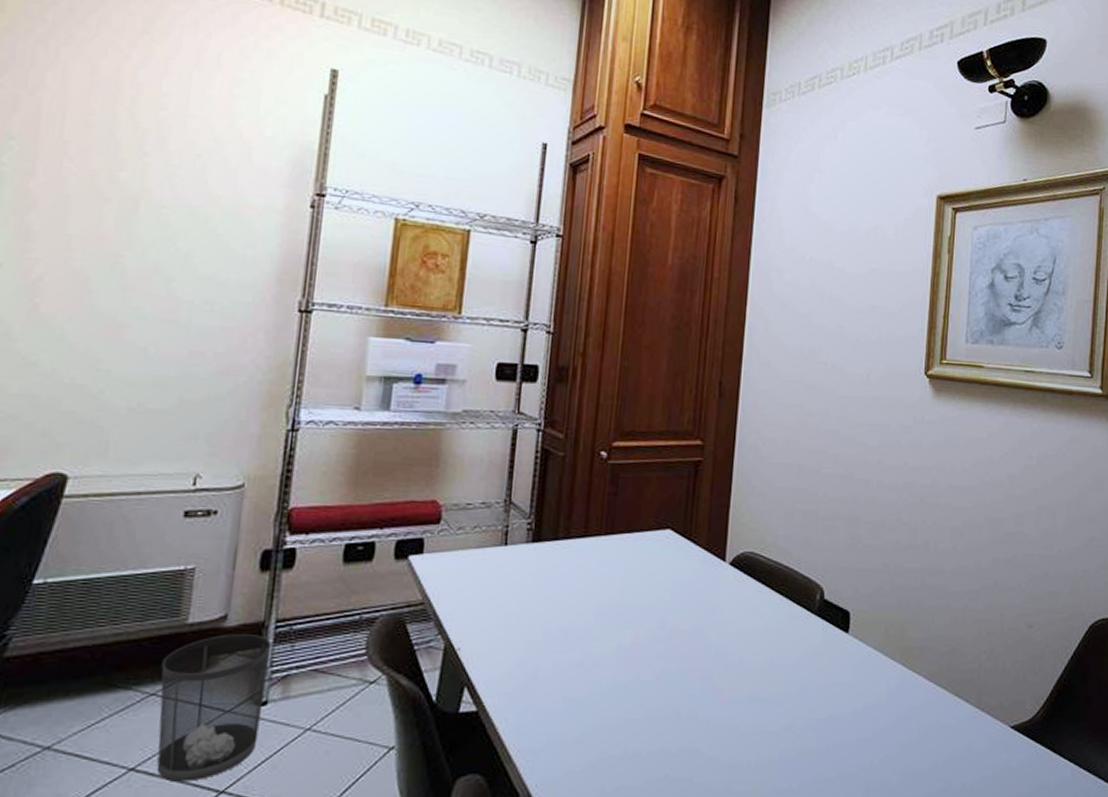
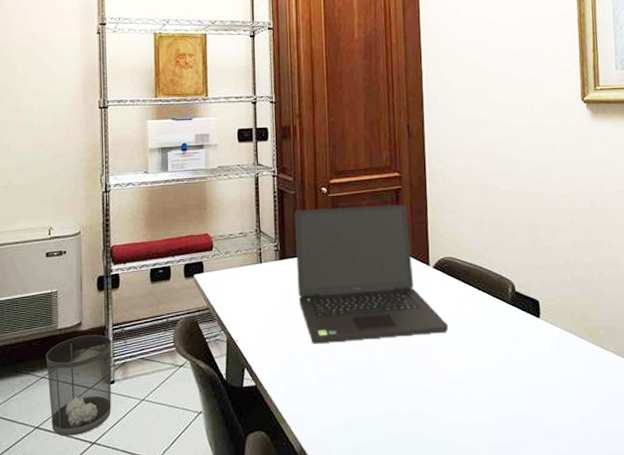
laptop: none [551,478,740,657] -> present [294,204,449,344]

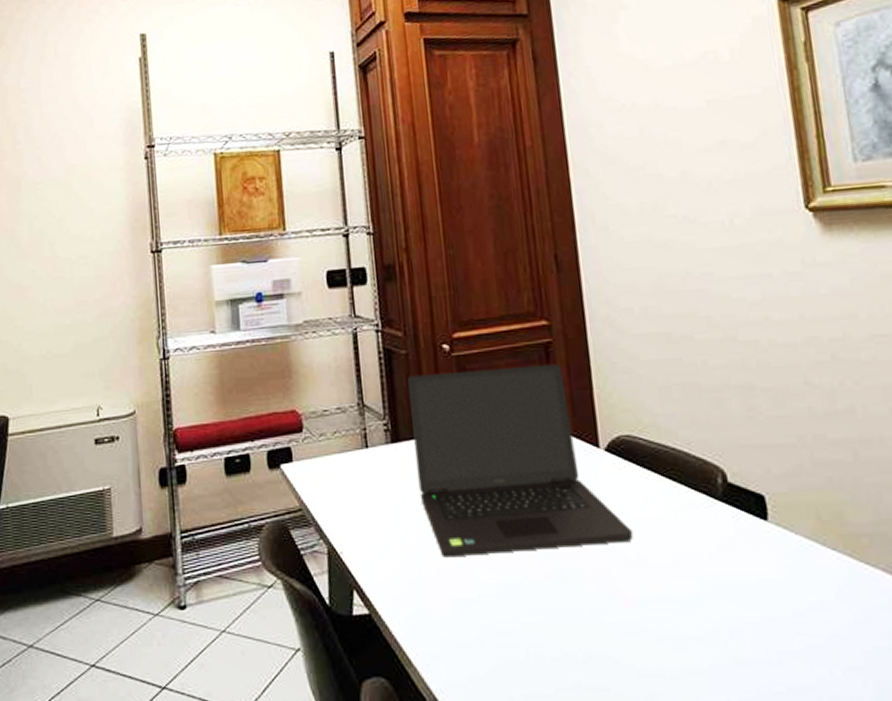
waste bin: present [45,335,112,436] -> none [99,545,184,678]

